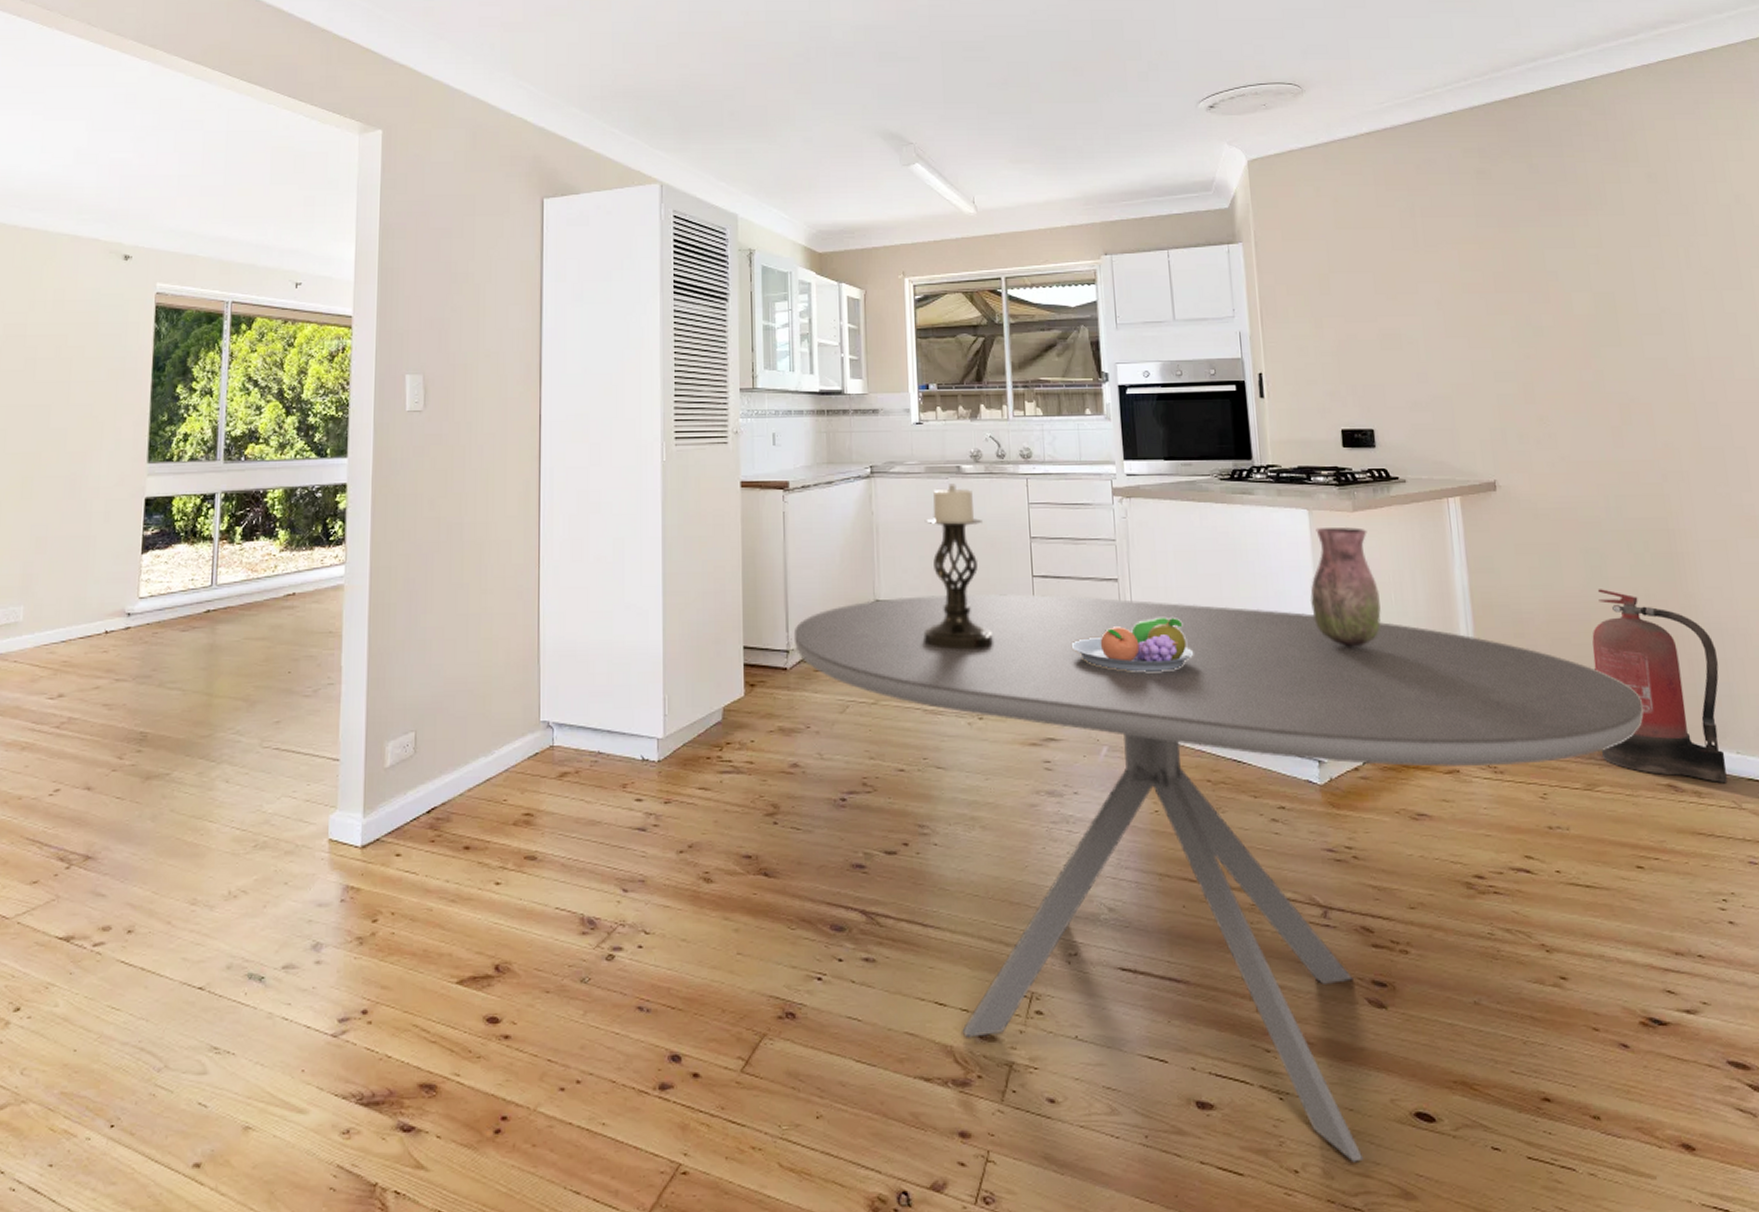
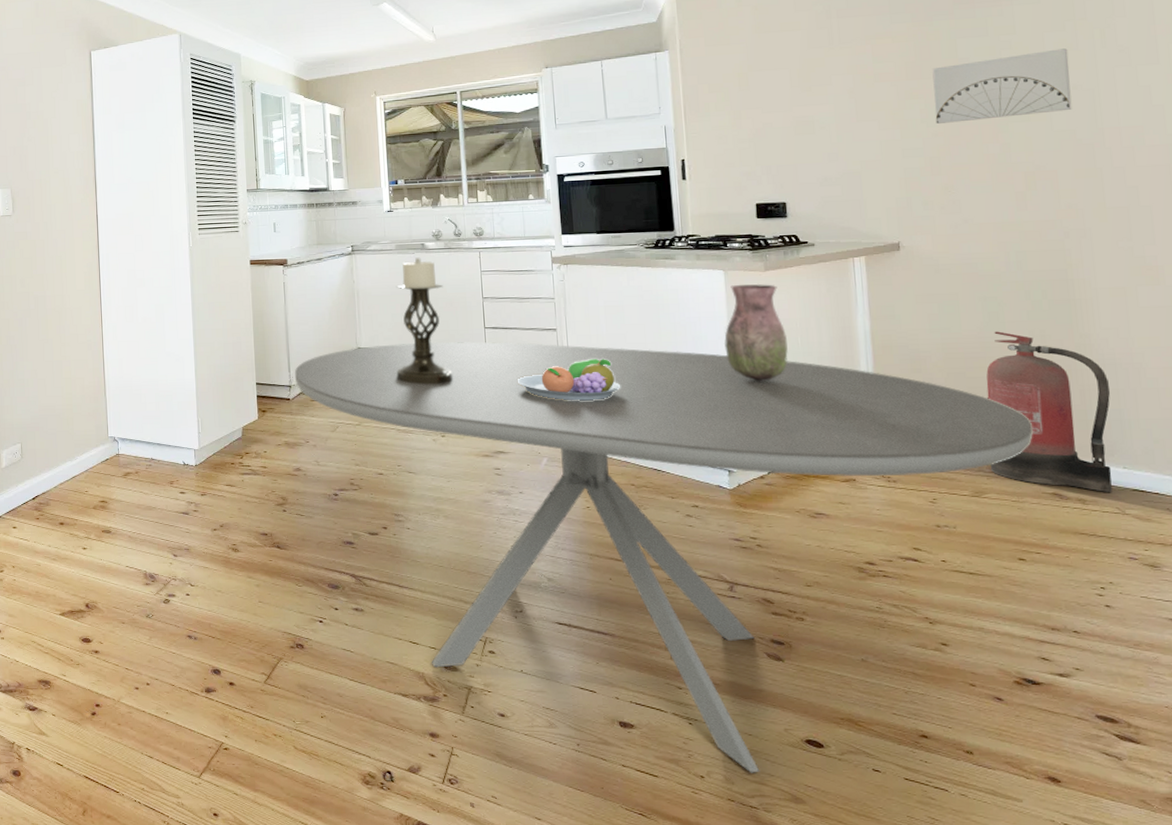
wall art: none [1521,267,1662,345] -> present [932,48,1072,125]

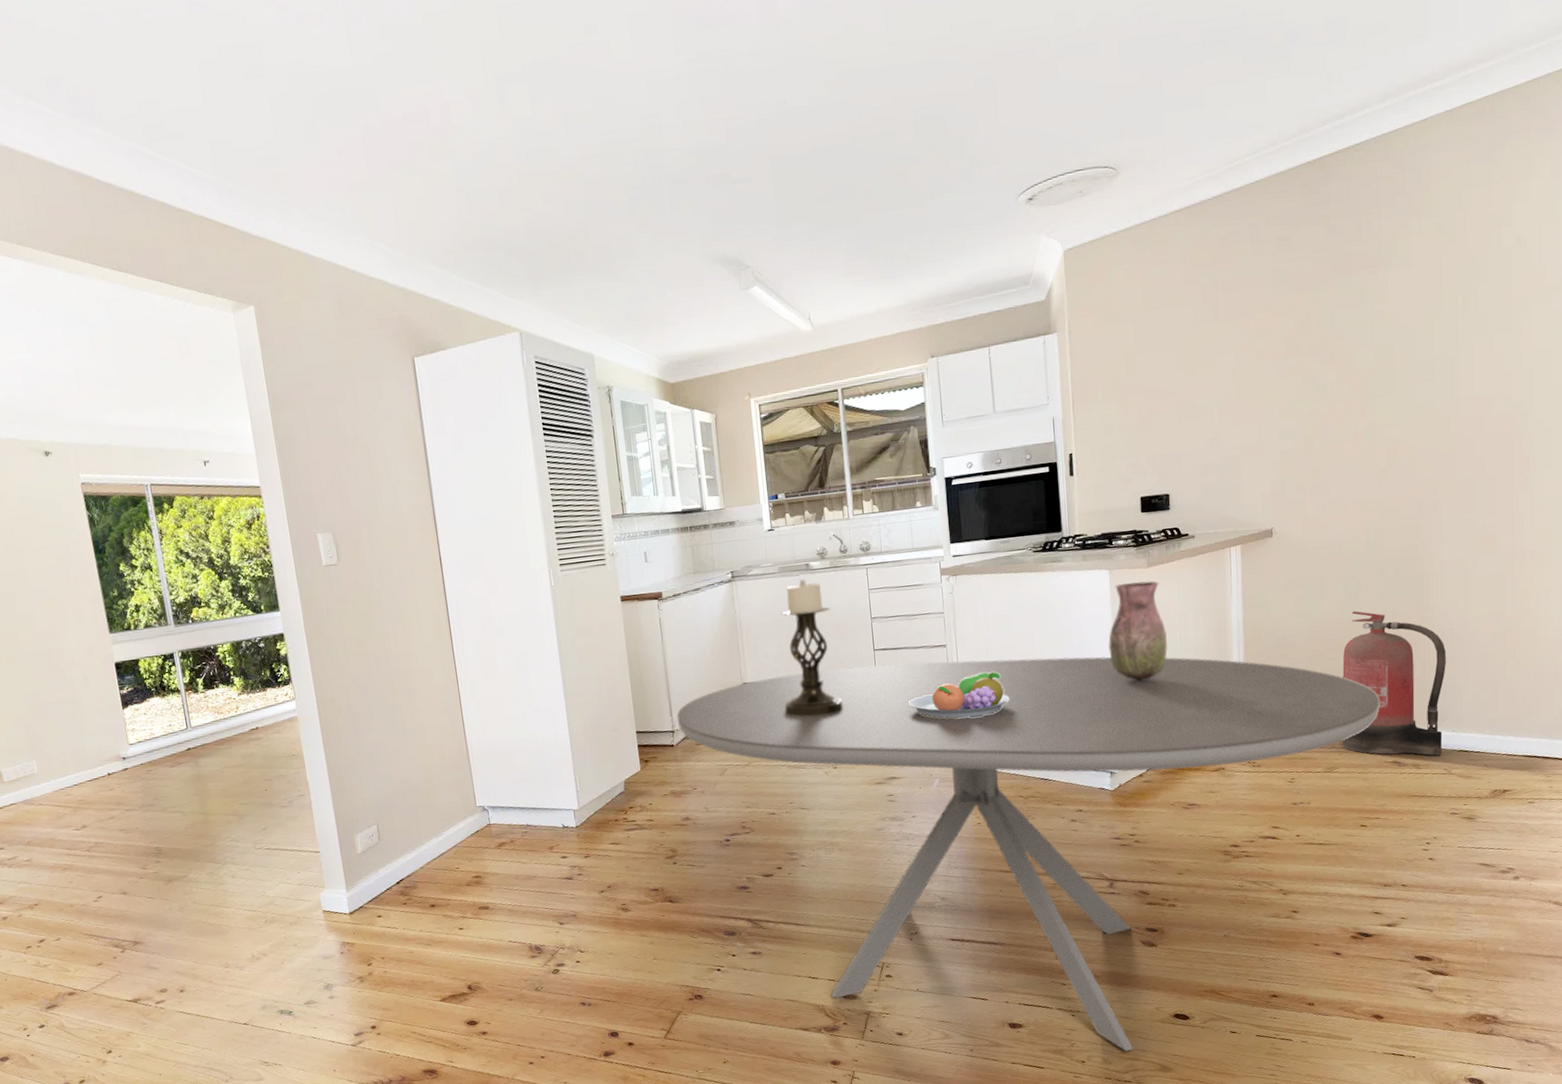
wall art: present [932,48,1072,125] -> none [1310,316,1434,403]

